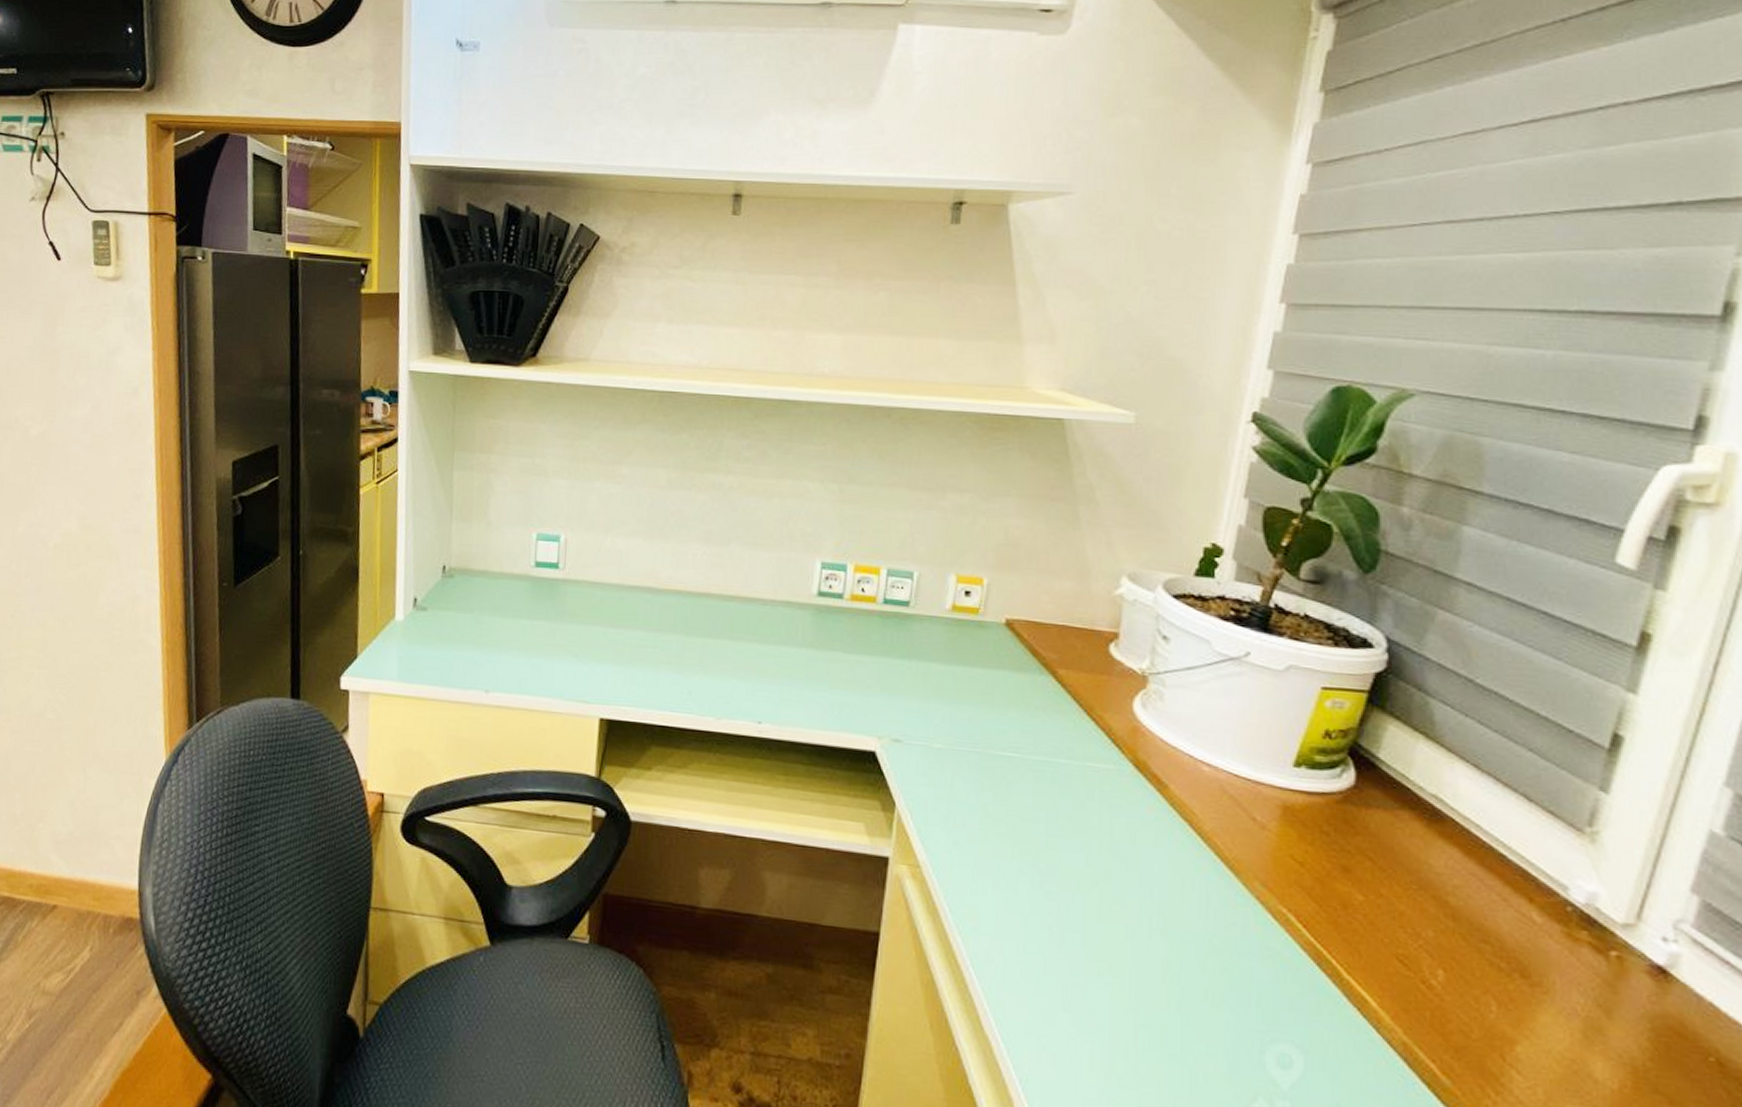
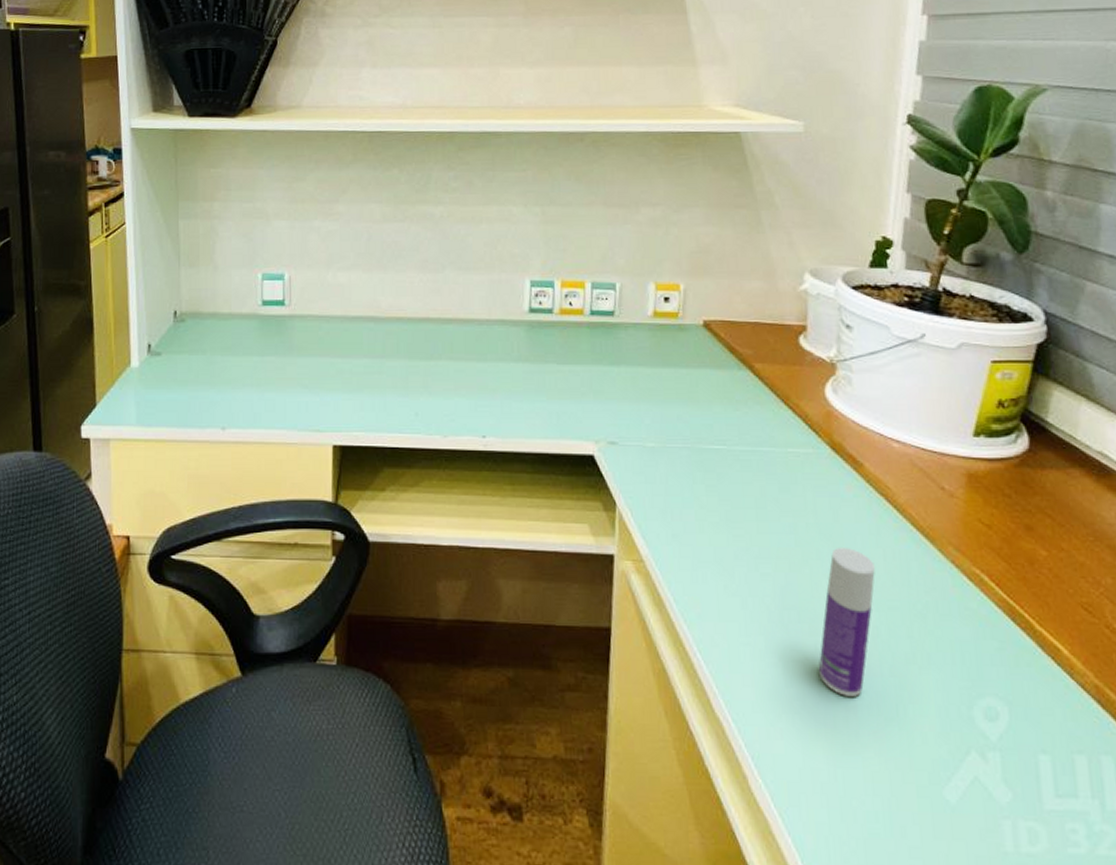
bottle: none [1099,872,1171,1029] -> present [818,548,875,697]

